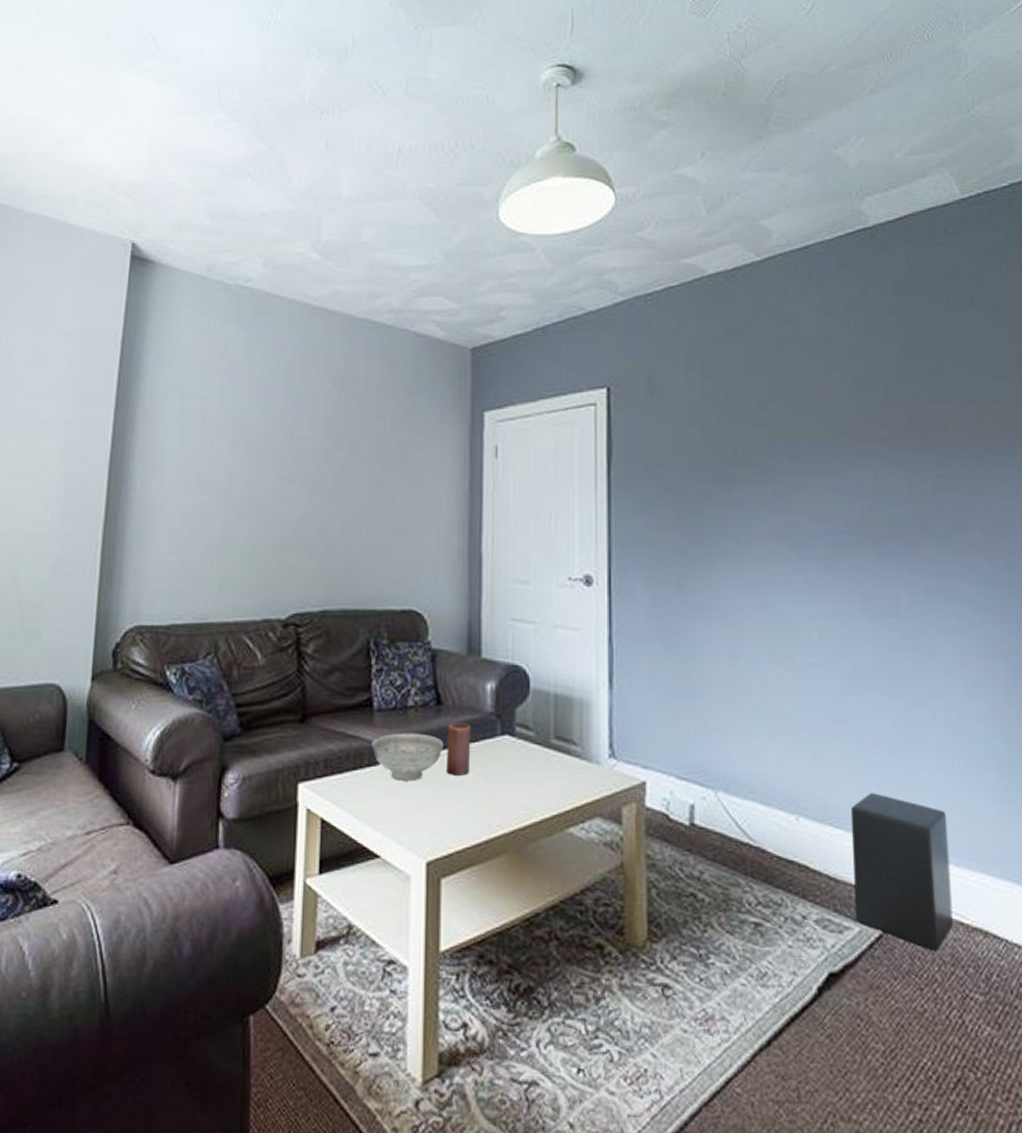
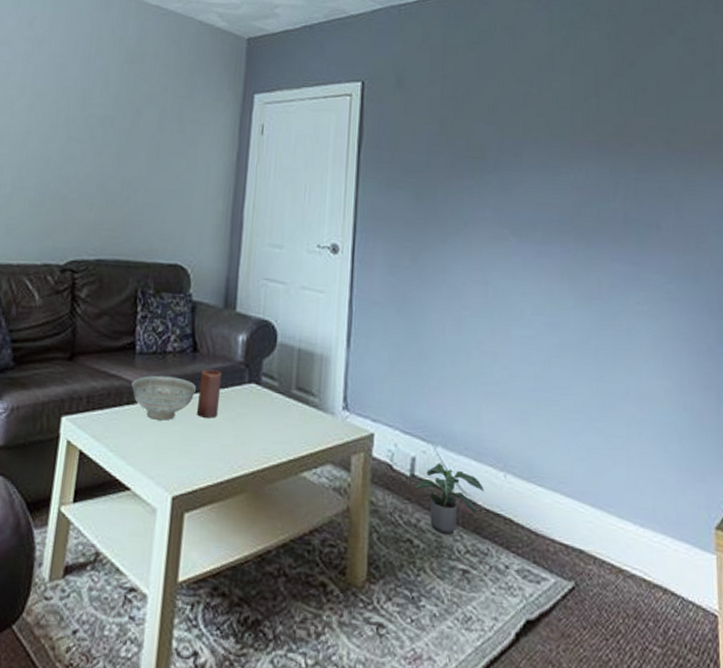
potted plant: none [695,809,775,886] -> present [414,462,485,534]
bookshelf speaker: present [850,793,953,951] -> none [551,456,637,605]

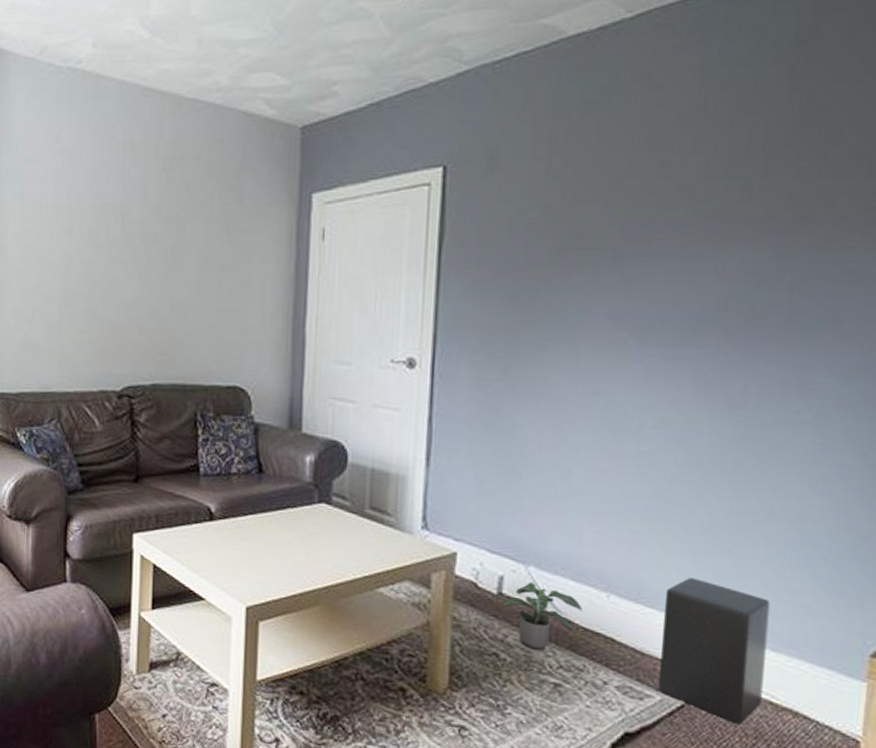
decorative bowl: present [131,375,197,421] -> none [198,496,265,538]
candle: present [197,369,222,418] -> none [266,489,290,536]
bookshelf speaker: none [551,456,637,605] -> present [658,578,771,724]

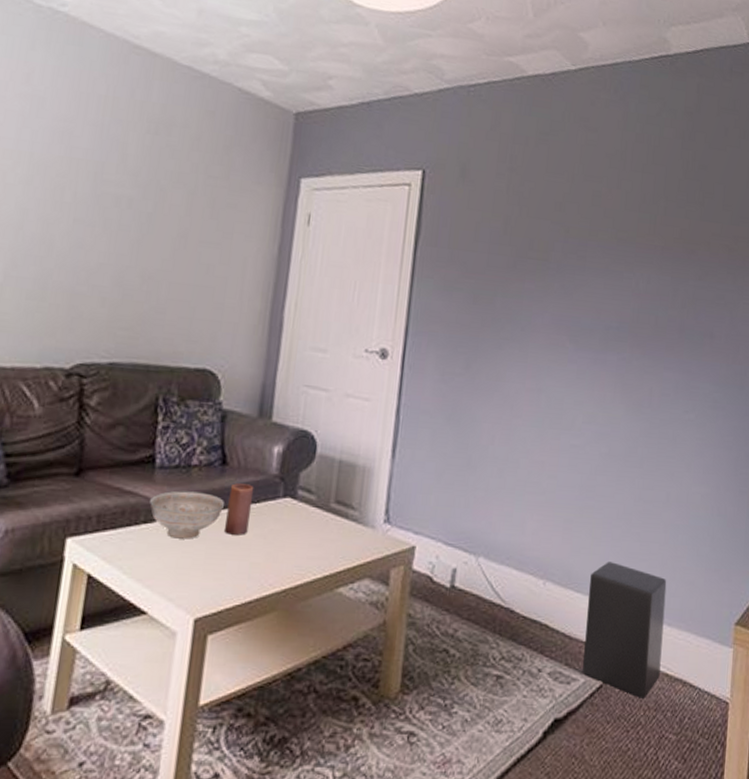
decorative bowl: none [198,496,265,538] -> present [150,491,225,539]
candle: none [266,489,290,536] -> present [225,483,254,535]
potted plant: present [501,582,583,650] -> none [453,573,523,643]

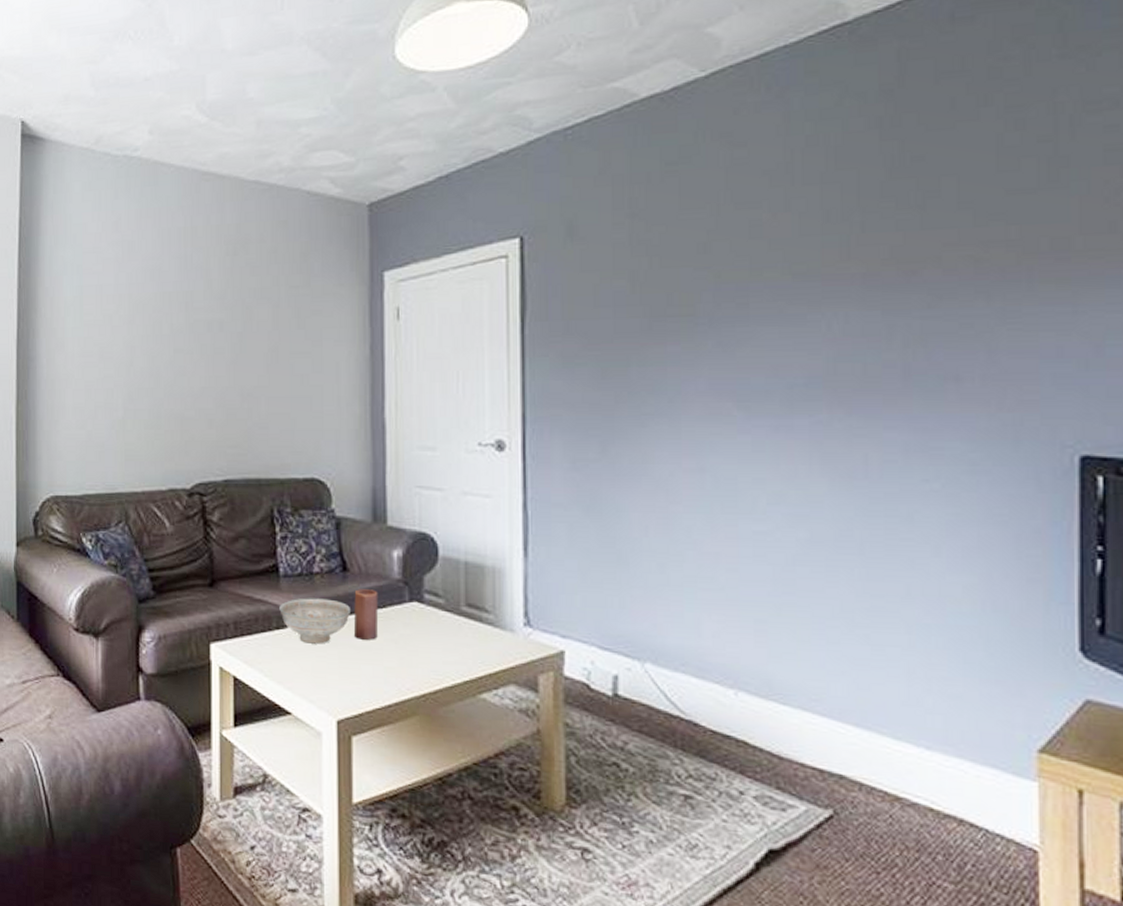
bookshelf speaker: present [582,562,667,699] -> none [799,669,920,836]

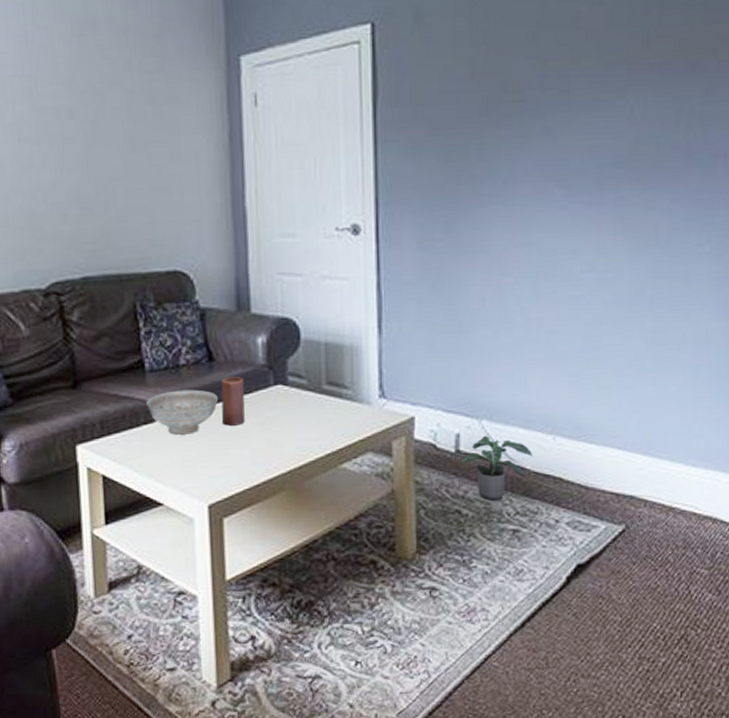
potted plant: none [618,680,709,758] -> present [460,435,533,501]

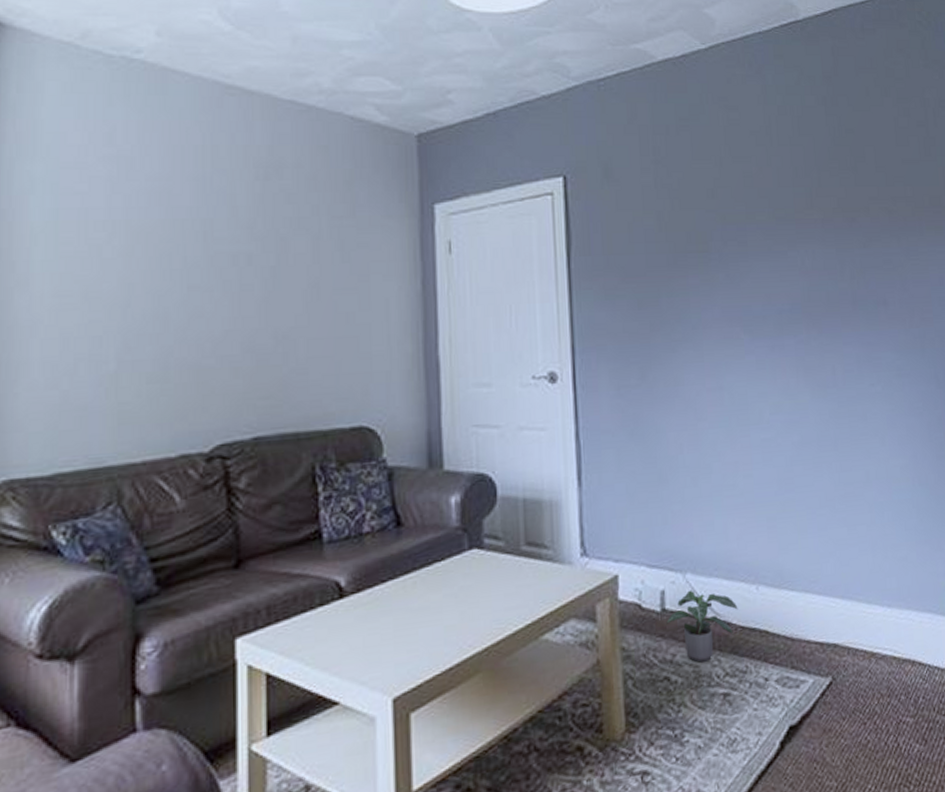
decorative bowl: present [146,389,219,435] -> none [323,560,407,616]
candle: present [221,377,245,426] -> none [409,542,437,601]

